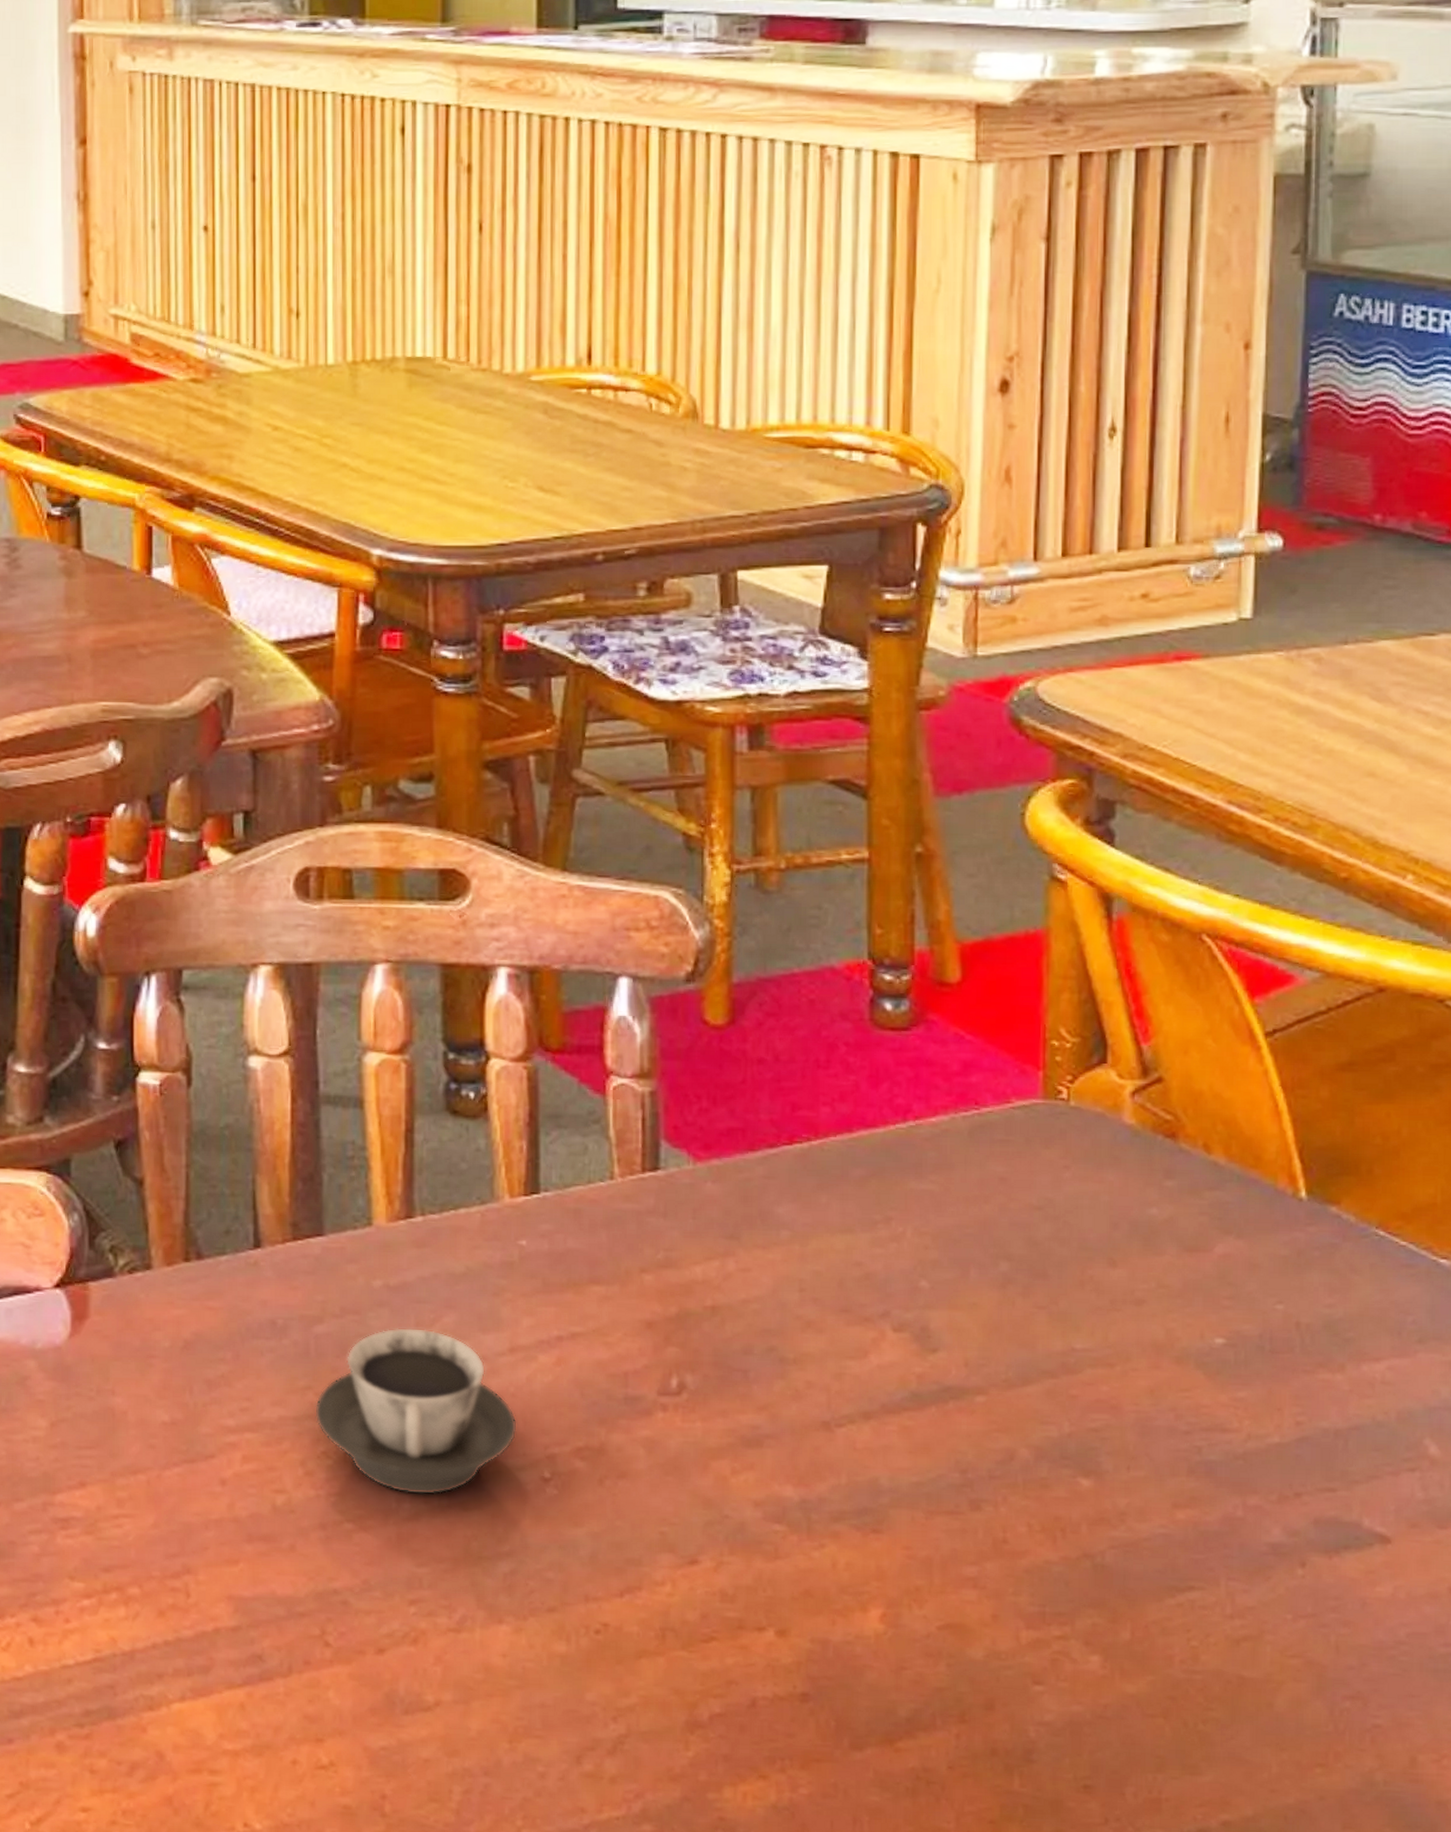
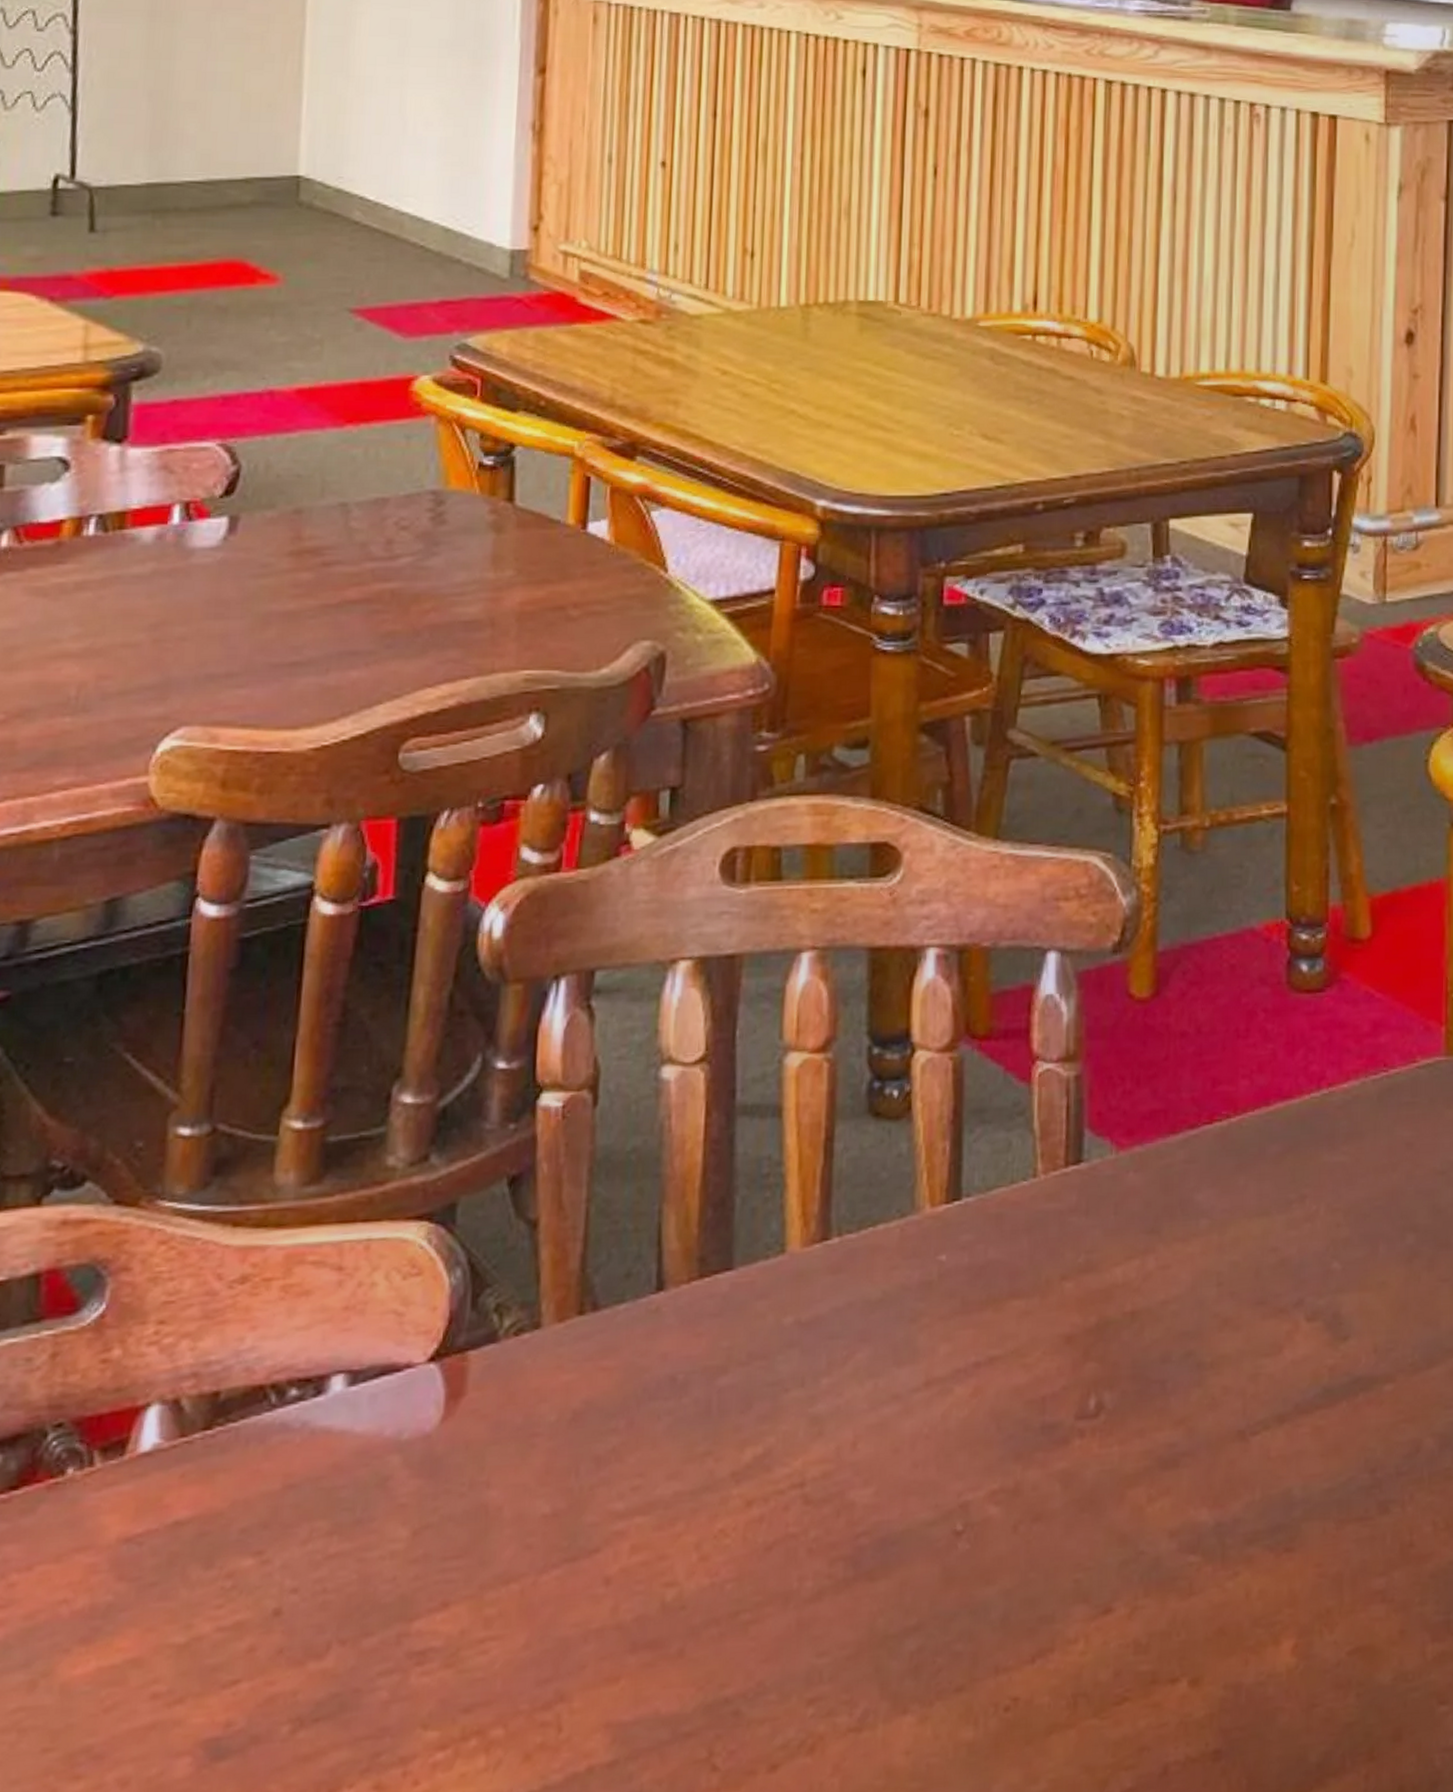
cup: present [315,1327,517,1495] -> none [714,1368,930,1570]

